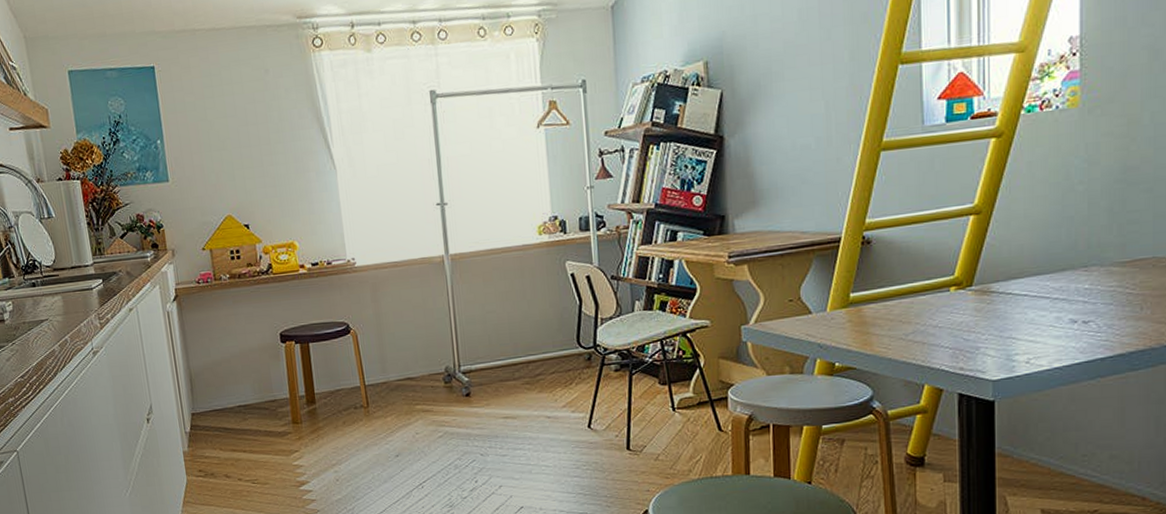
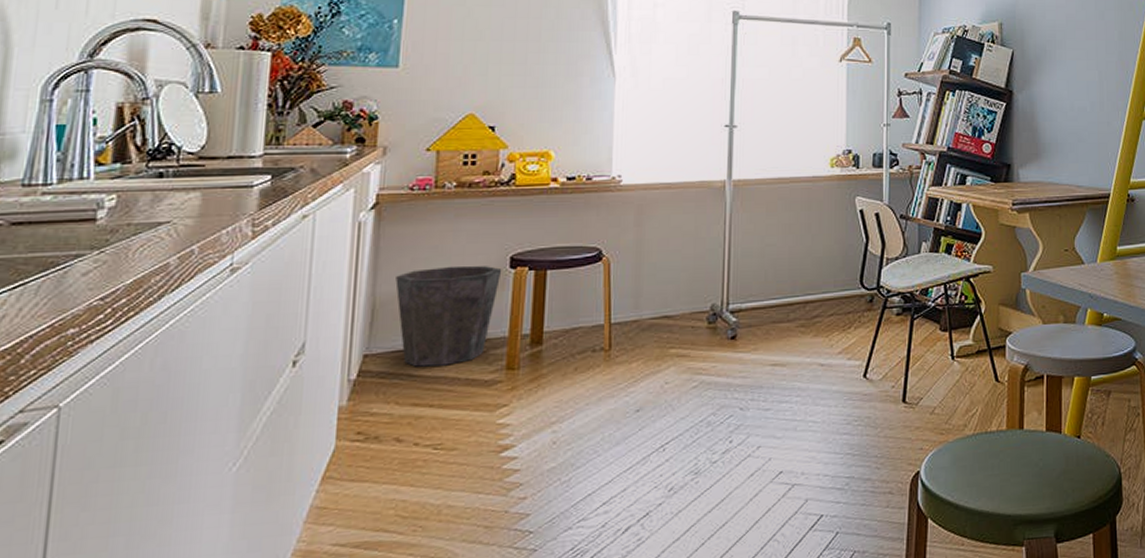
waste bin: none [201,342,276,422] -> present [395,265,502,367]

